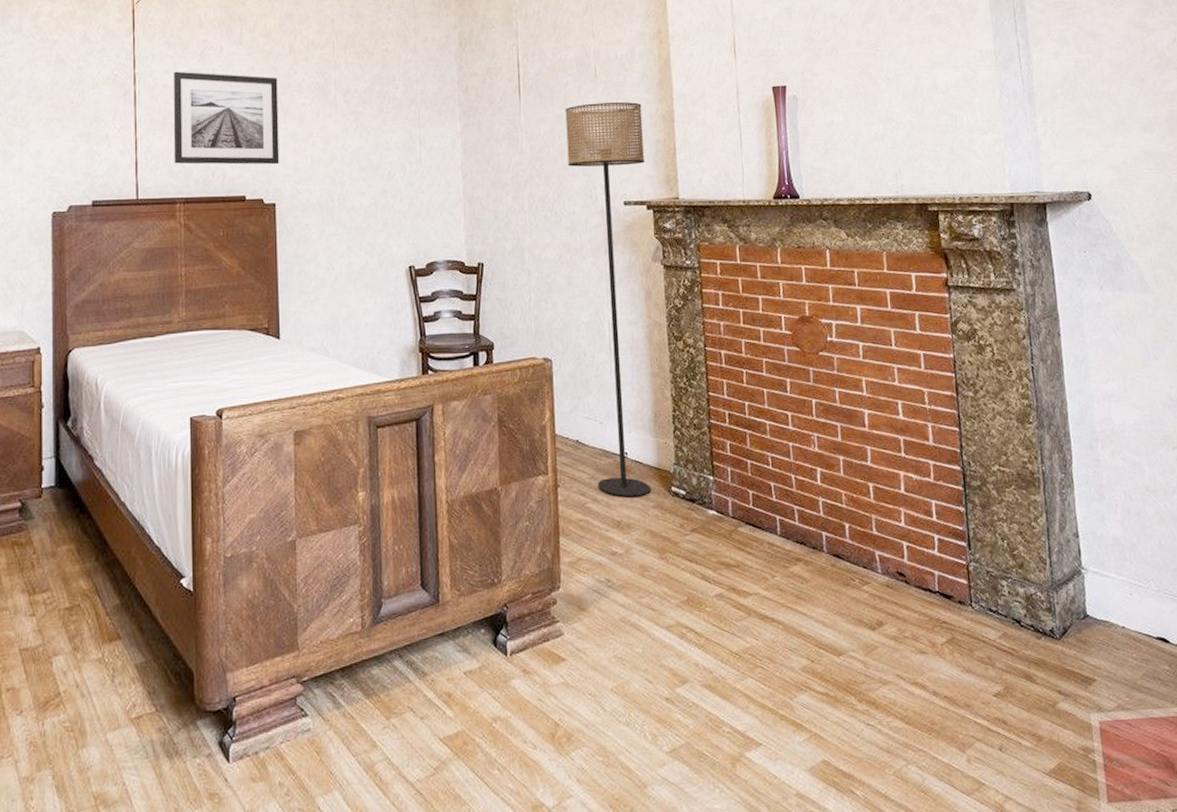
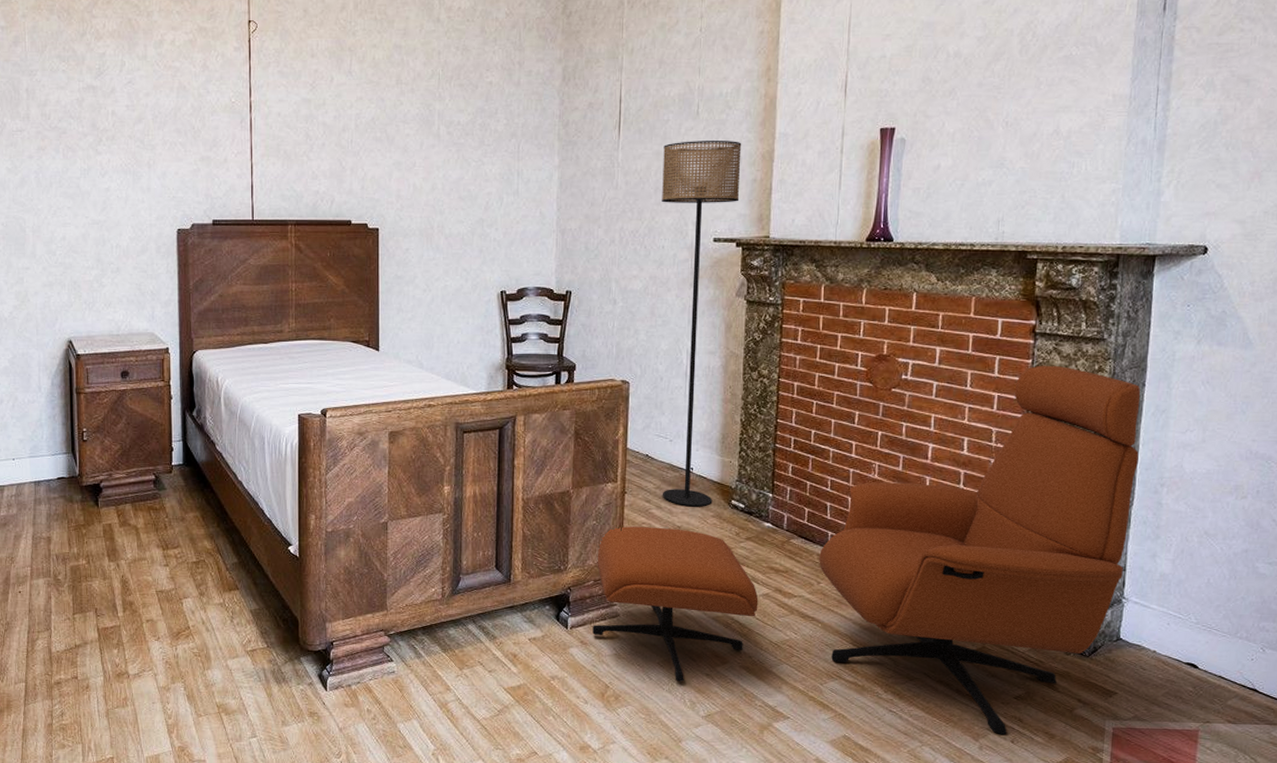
wall art: present [173,71,280,165] -> none [286,100,384,192]
armchair: none [533,318,1077,742] -> present [592,365,1141,734]

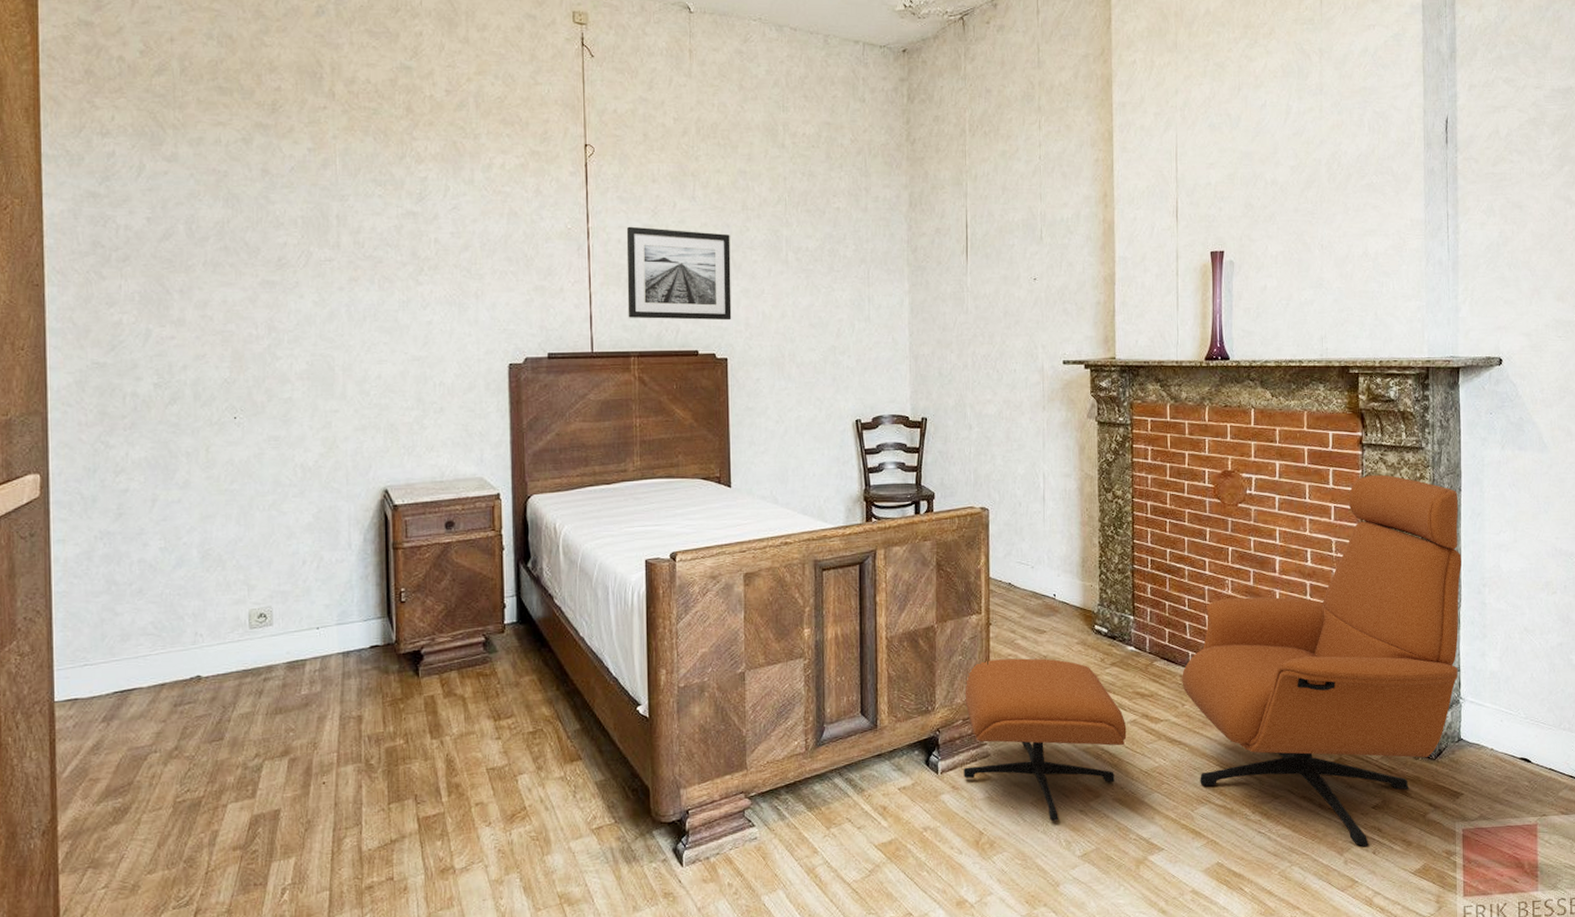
wall art: none [286,100,384,192] -> present [626,226,732,321]
floor lamp: present [662,141,742,507] -> none [1010,265,1085,635]

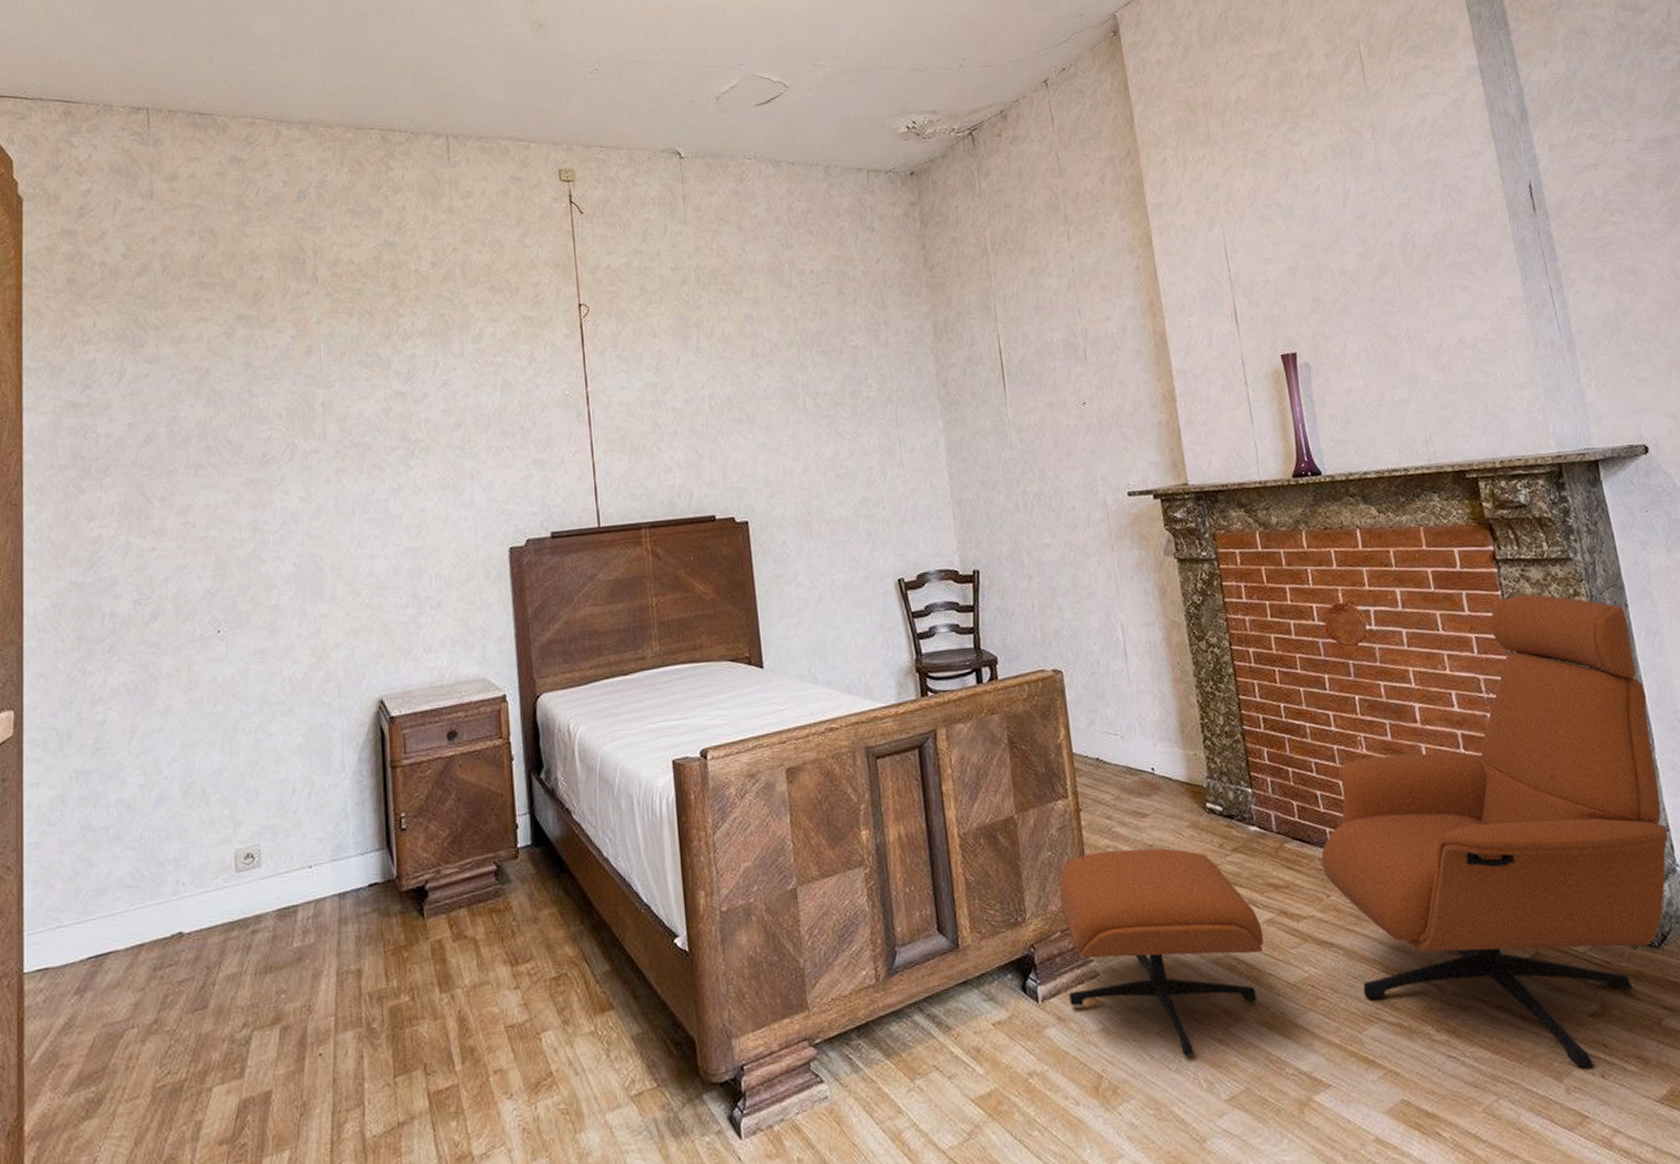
wall art: present [626,226,732,321] -> none [628,385,750,486]

